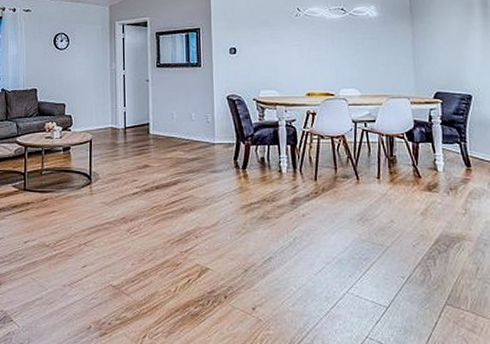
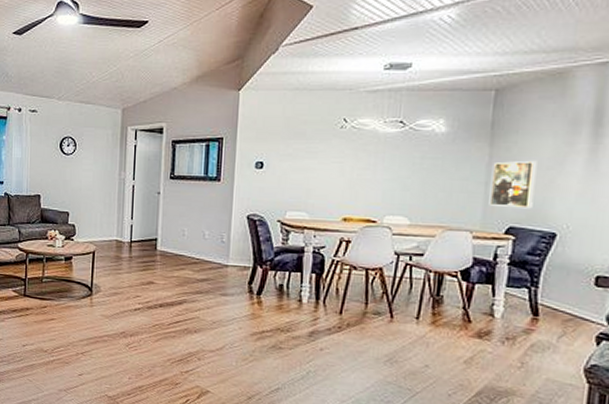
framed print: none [416,36,451,76] -> present [489,160,537,209]

